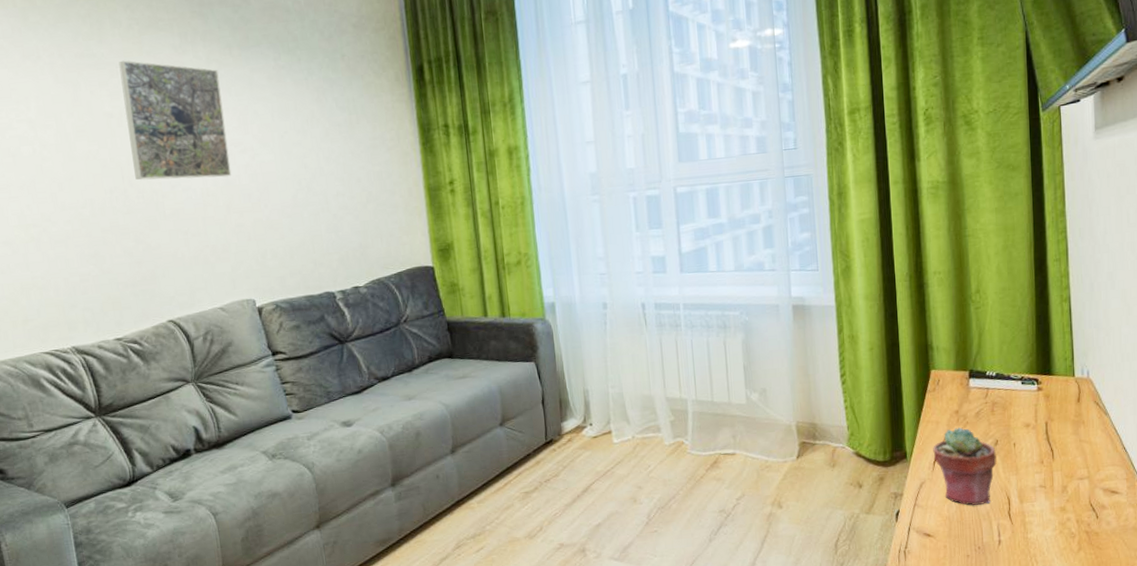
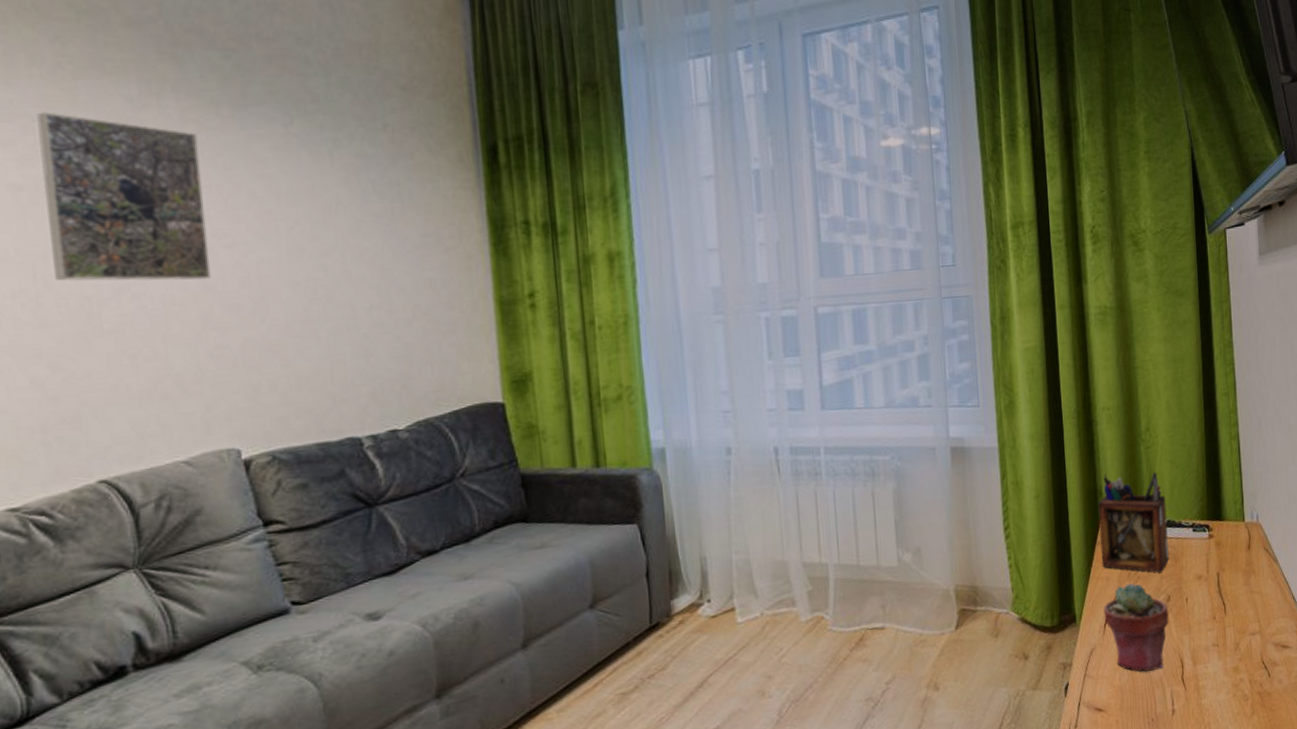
desk organizer: none [929,330,997,419] -> present [1098,472,1169,572]

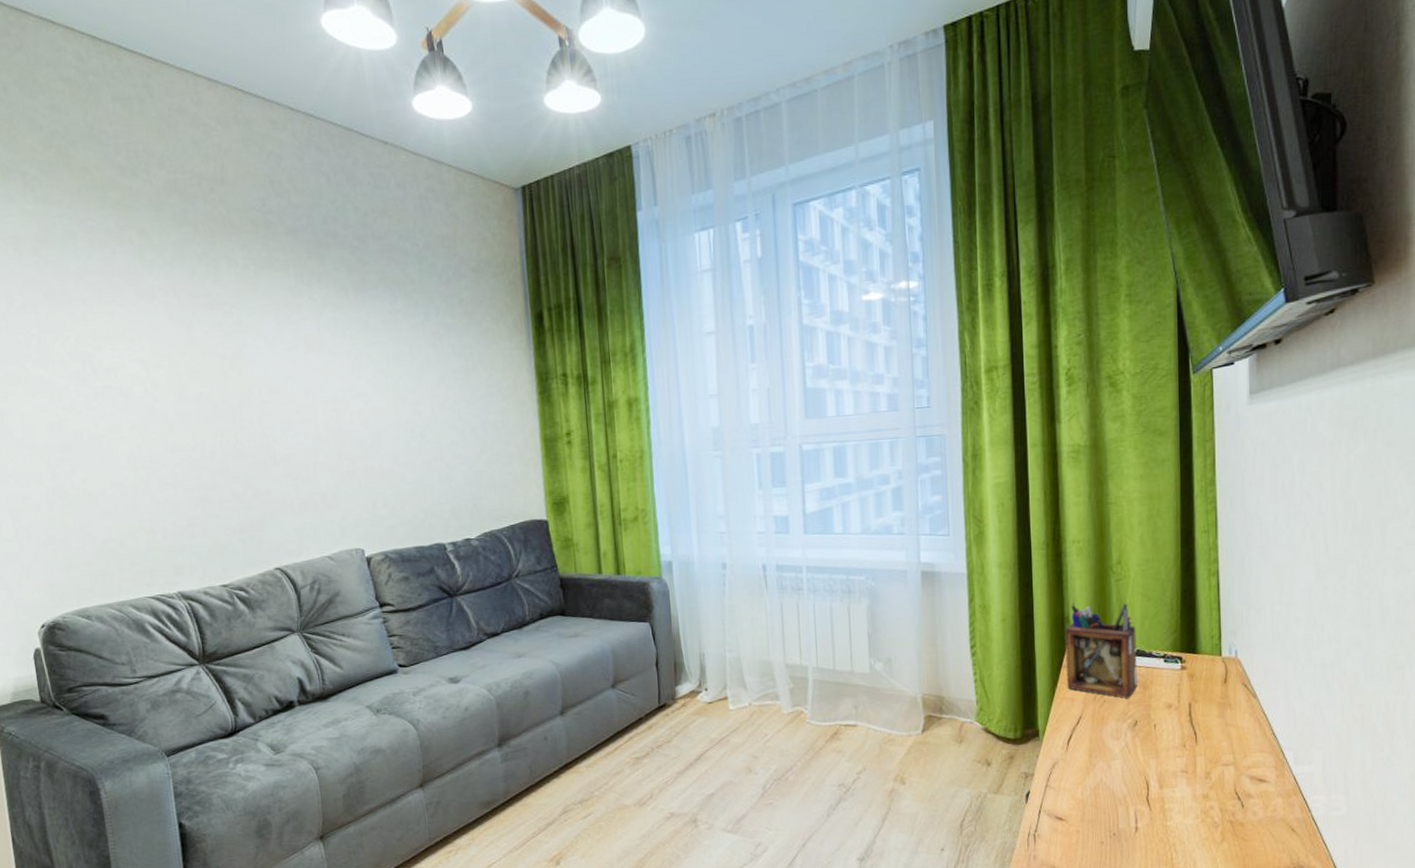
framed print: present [36,112,212,281] -> none [233,301,344,424]
potted succulent: present [1103,583,1169,672] -> none [1067,706,1135,789]

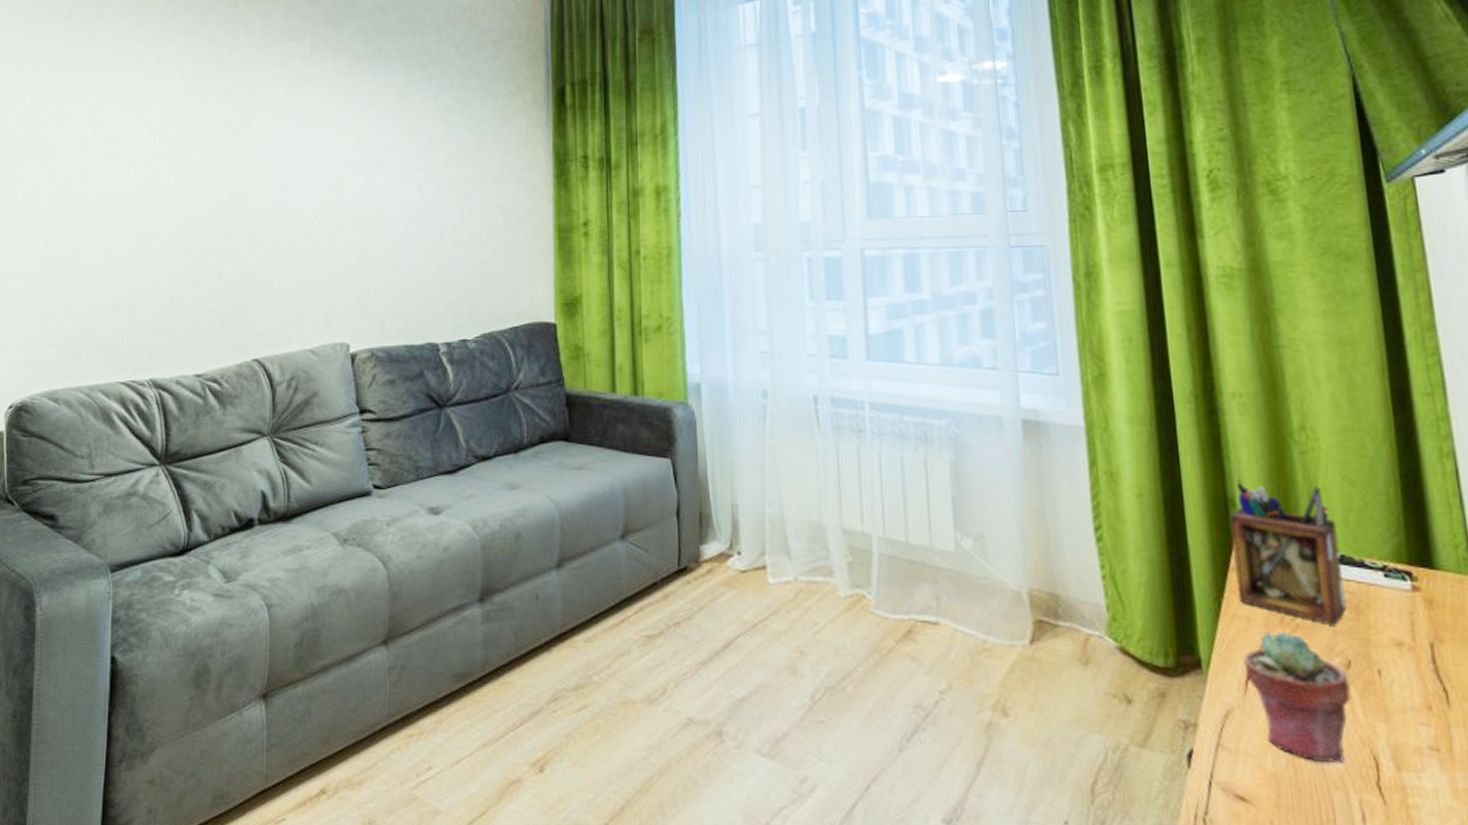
potted succulent: none [1067,706,1135,789] -> present [1243,632,1351,763]

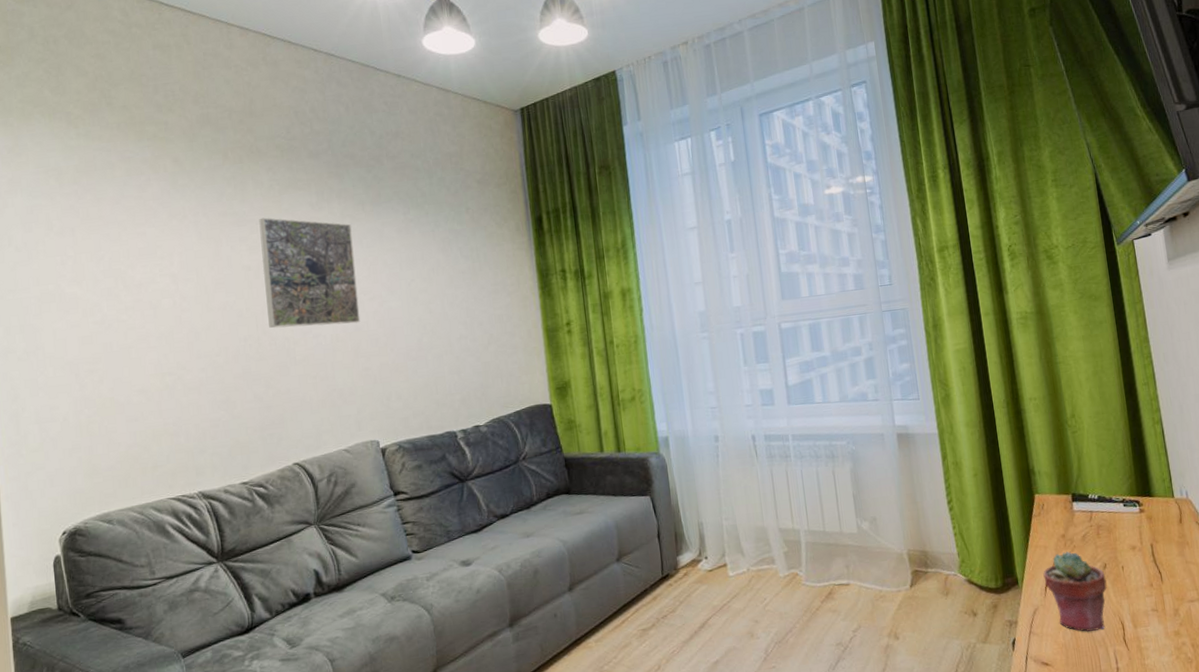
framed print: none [244,69,345,200] -> present [259,217,361,328]
desk organizer: present [1230,480,1347,625] -> none [1032,453,1103,543]

